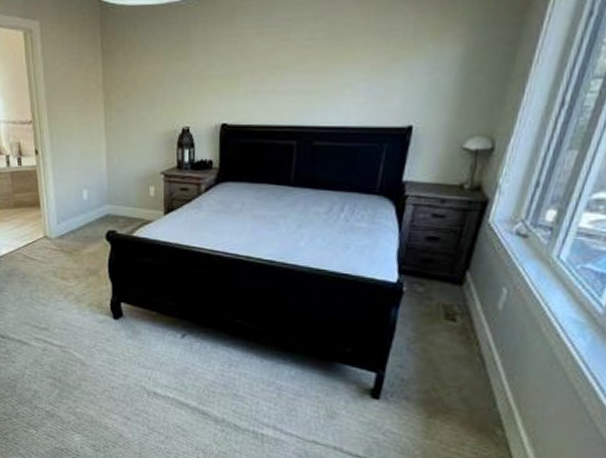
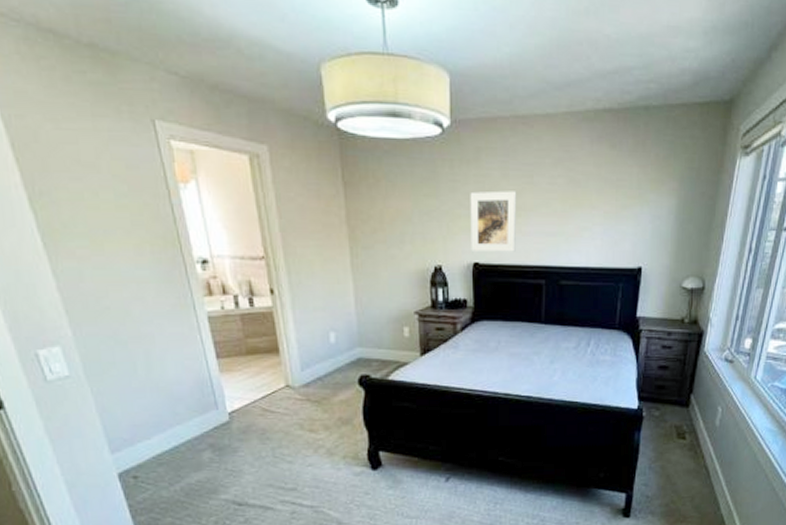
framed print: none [219,49,272,112] -> present [470,190,517,252]

